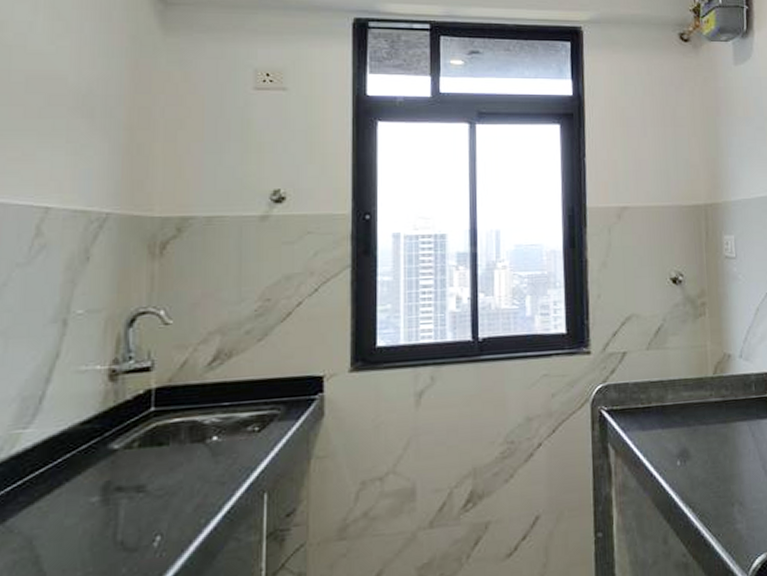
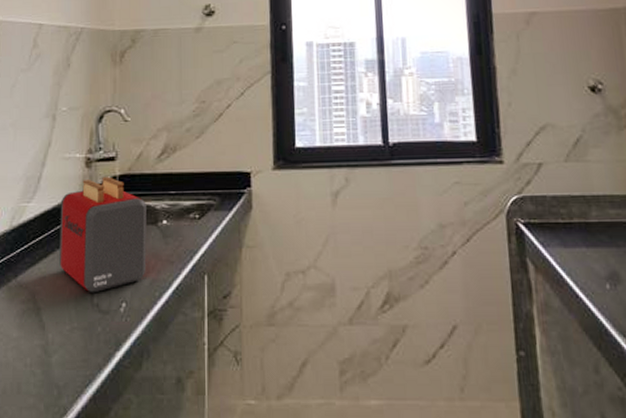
toaster: none [69,390,191,530] -> present [59,176,147,293]

